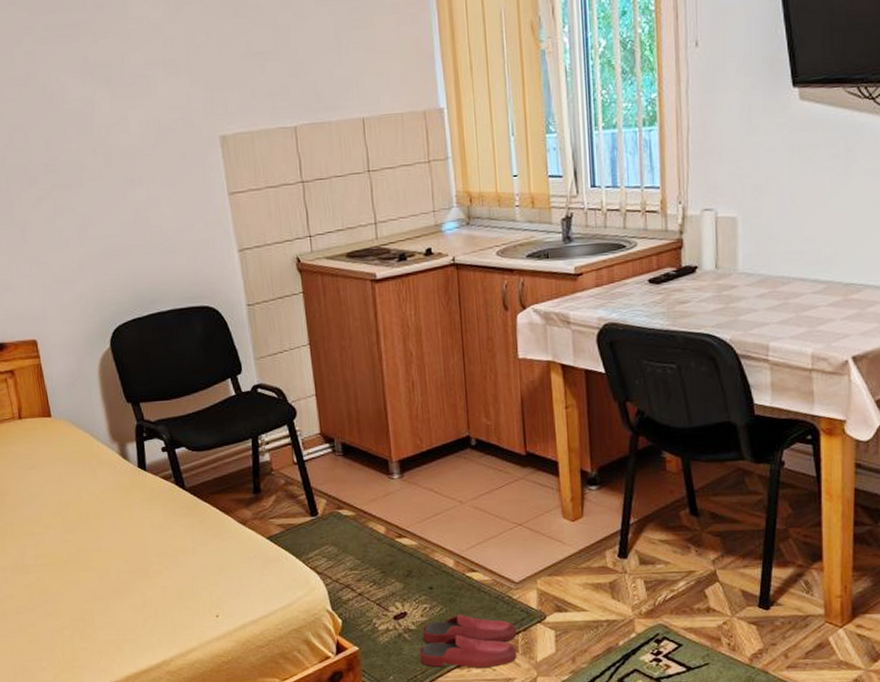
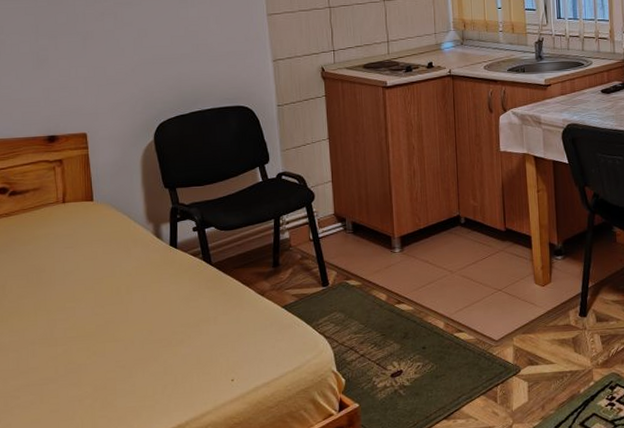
slippers: present [419,614,517,668] -> none [412,370,496,419]

